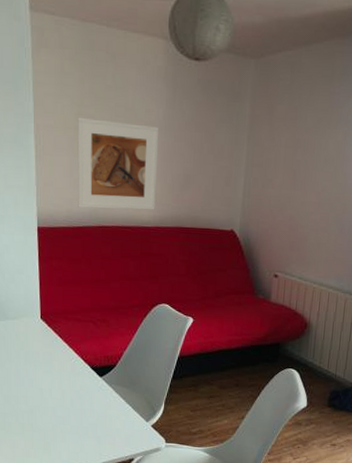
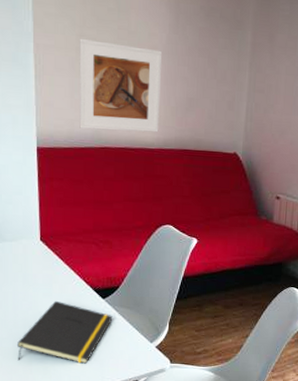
notepad: none [20,377,110,441] -> present [17,300,113,364]

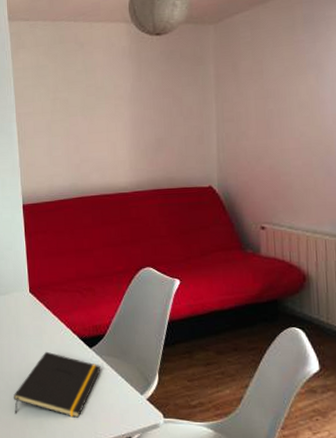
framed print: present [79,38,162,133] -> none [54,99,131,182]

